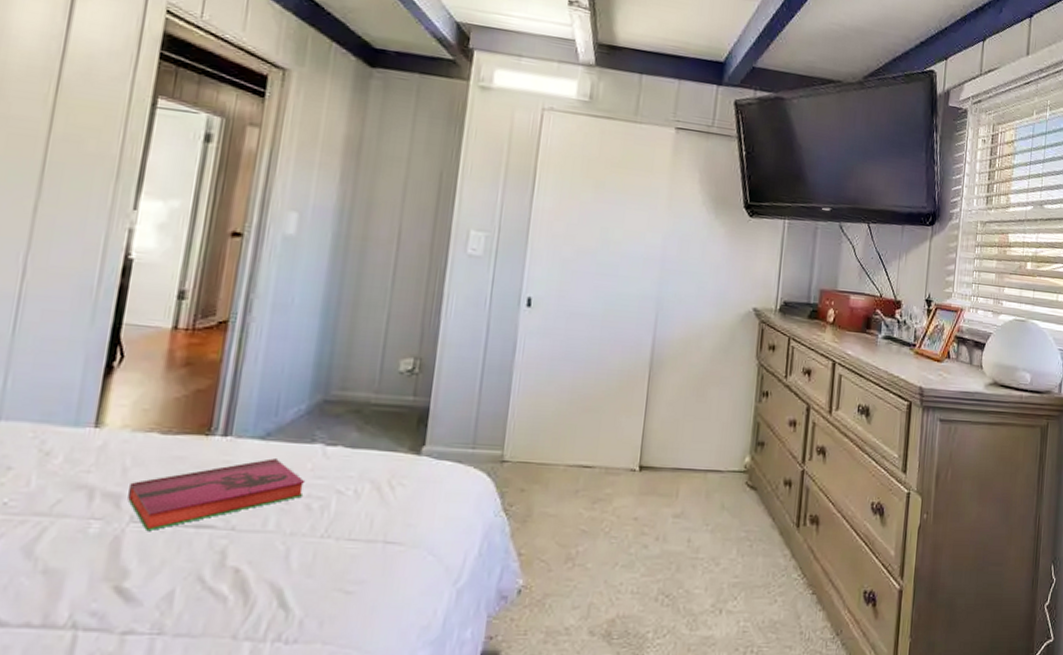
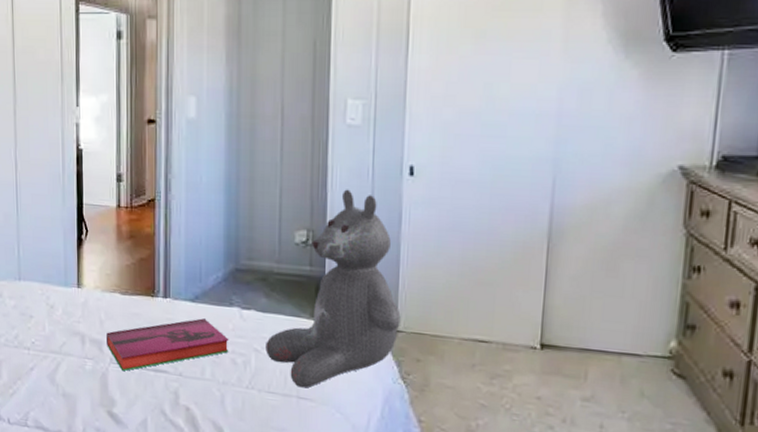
teddy bear: none [350,317,508,531] -> present [266,189,401,389]

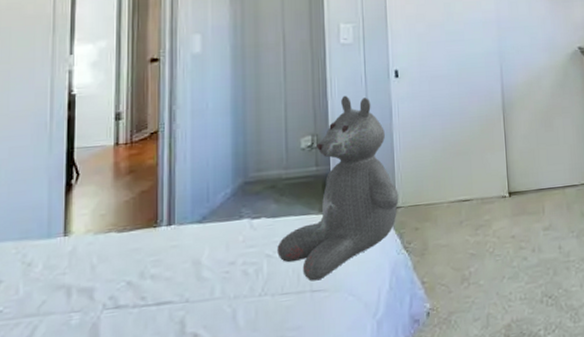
hardback book: present [107,318,229,372] -> none [99,237,240,316]

